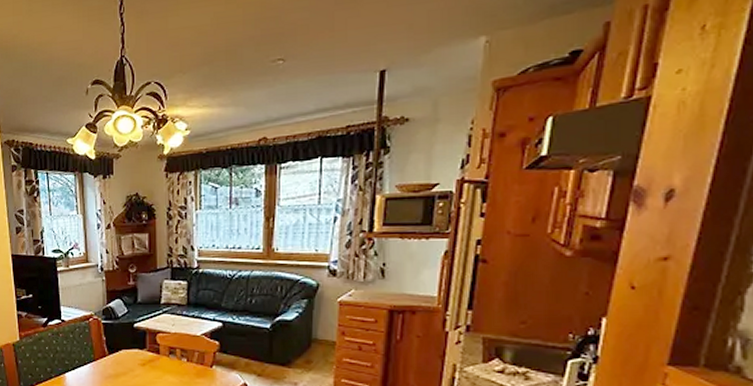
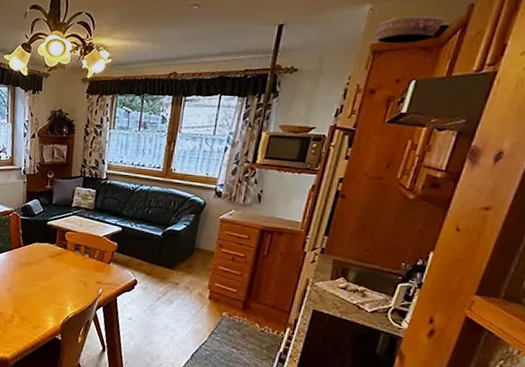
decorative basket: none [496,40,578,79] -> present [375,15,445,44]

